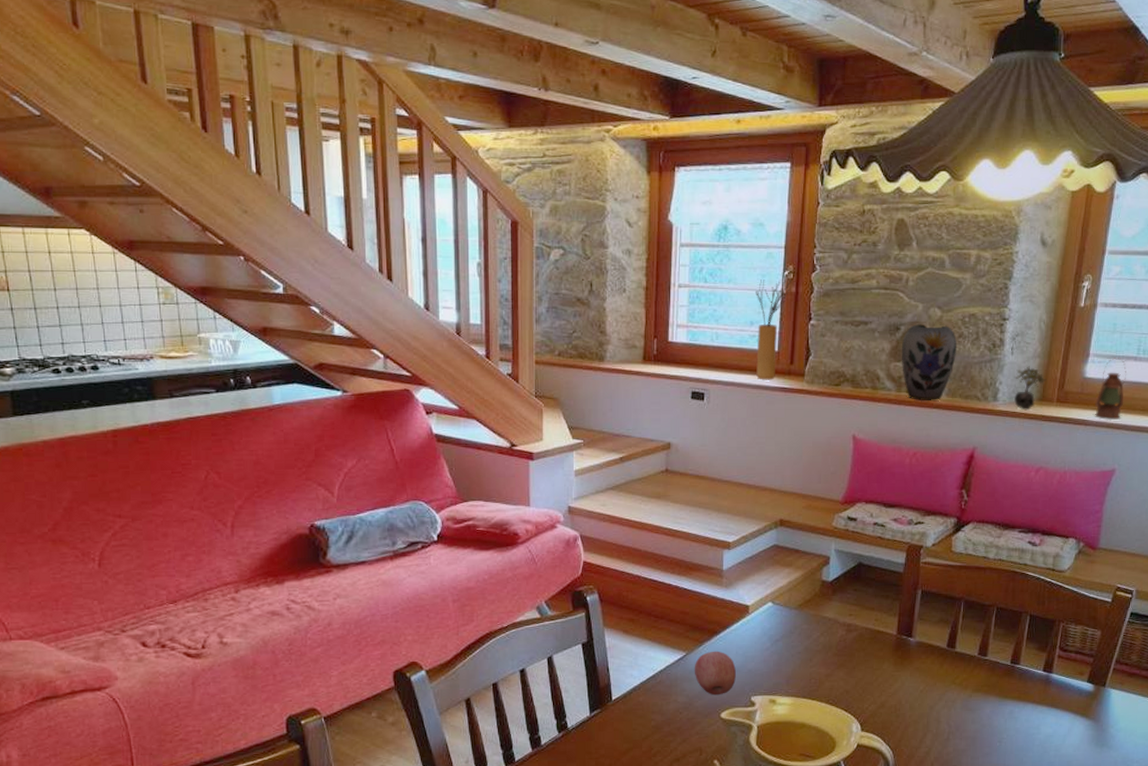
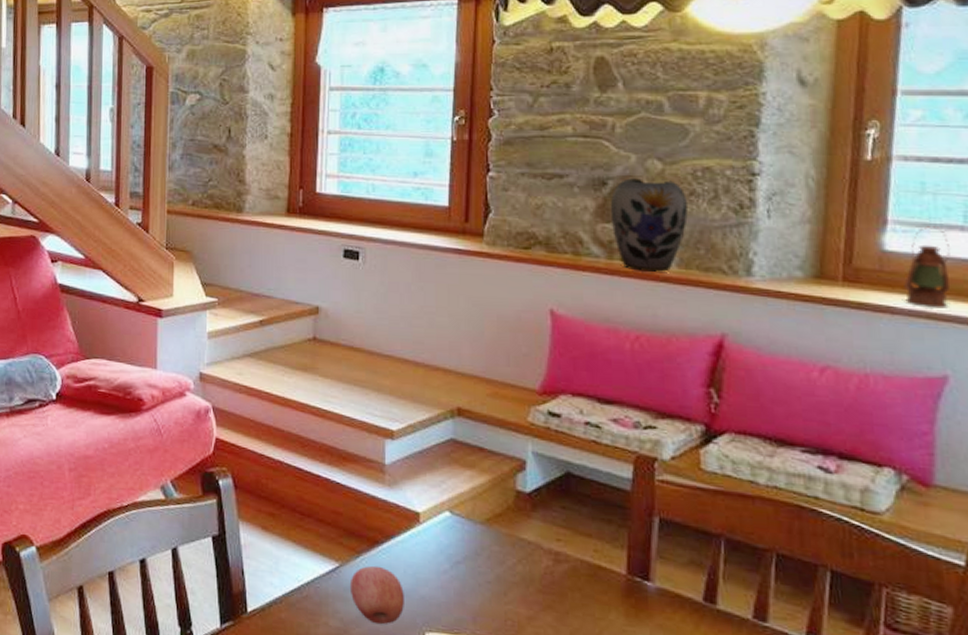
vase: present [756,279,791,380] -> none [419,126,463,240]
succulent plant: present [1013,366,1047,411] -> none [774,233,824,291]

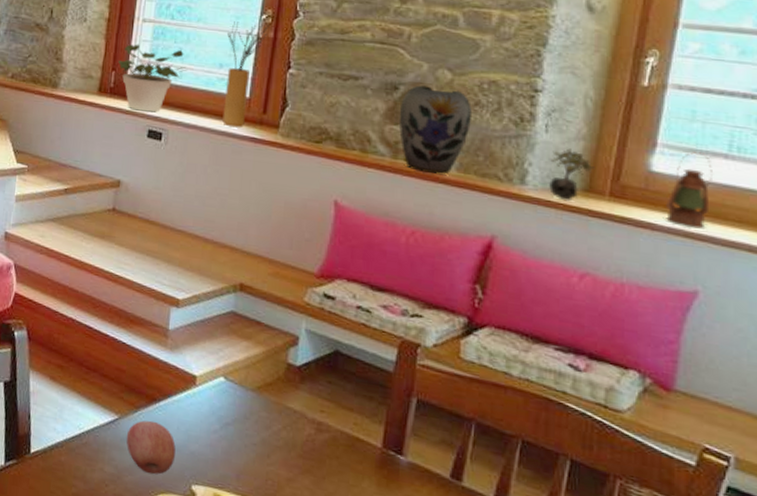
potted plant: none [306,158,381,230] -> present [118,44,188,113]
vase: none [419,126,463,240] -> present [222,21,270,128]
succulent plant: none [774,233,824,291] -> present [548,148,595,202]

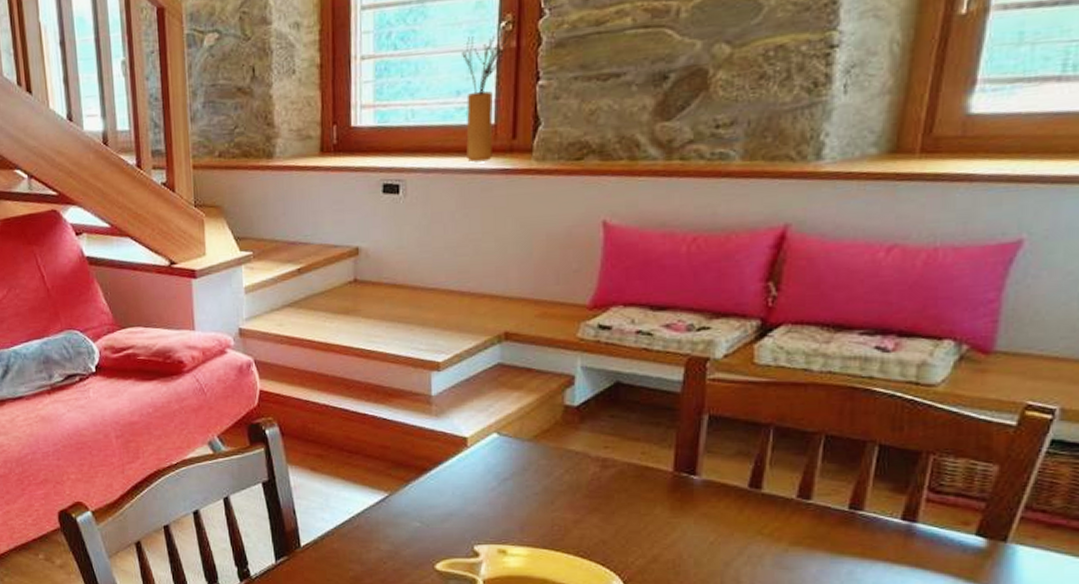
potted plant: present [118,44,188,113] -> none [339,83,421,165]
fruit: present [126,420,176,475] -> none [399,491,453,544]
vase: present [399,85,472,175] -> none [671,64,756,169]
succulent plant: present [548,148,595,202] -> none [848,107,903,169]
lantern: present [664,152,712,229] -> none [984,80,1042,172]

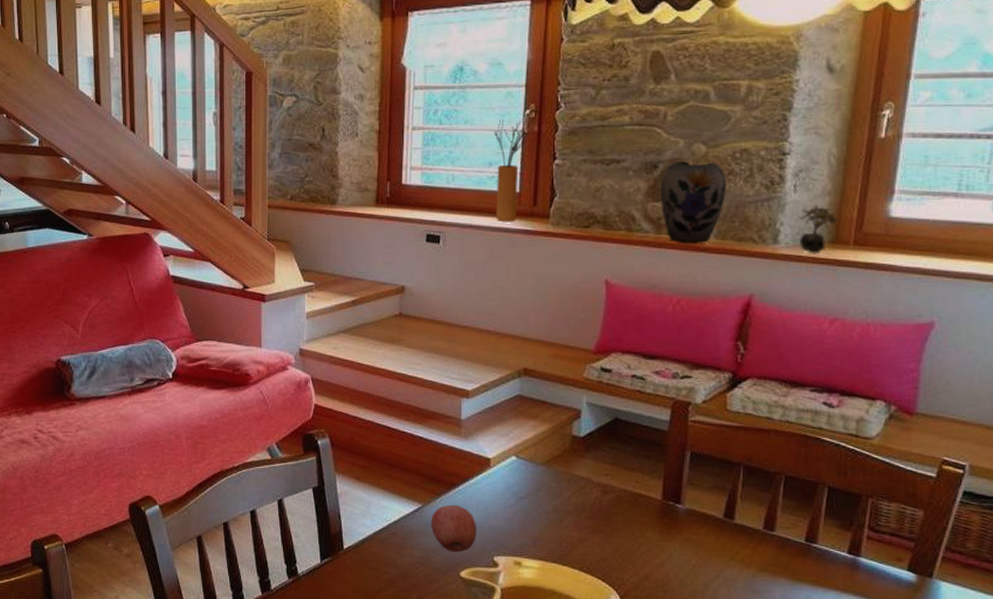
fruit: none [399,491,453,544] -> present [430,504,476,553]
vase: none [671,64,756,169] -> present [660,161,726,244]
succulent plant: none [848,107,903,169] -> present [798,205,840,254]

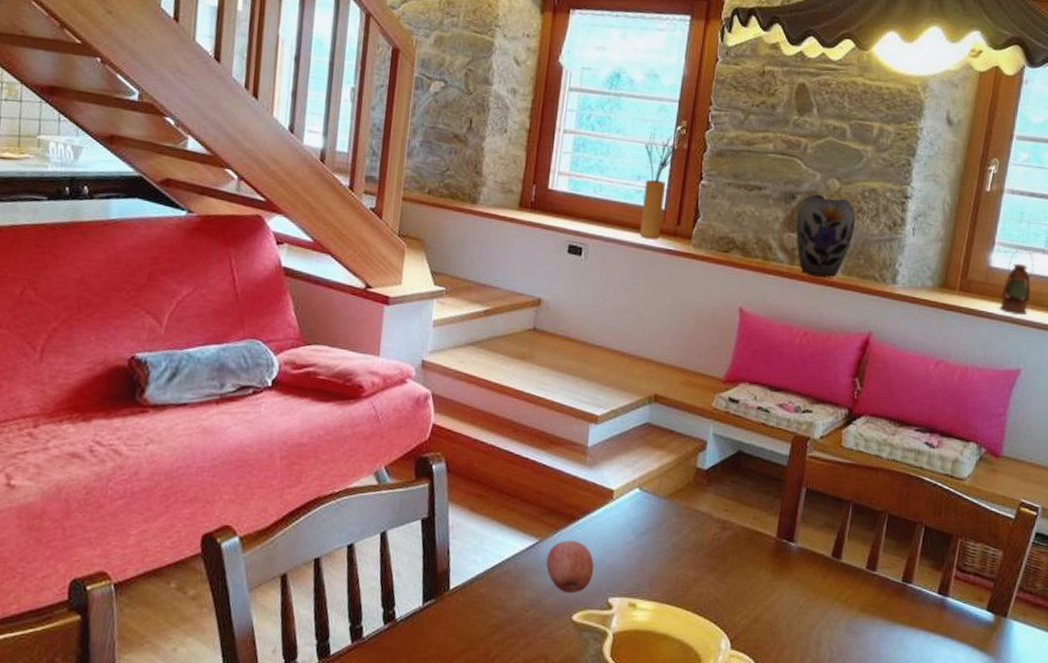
succulent plant: present [798,205,840,254] -> none [913,249,949,297]
lantern: none [903,194,944,266] -> present [998,248,1034,316]

